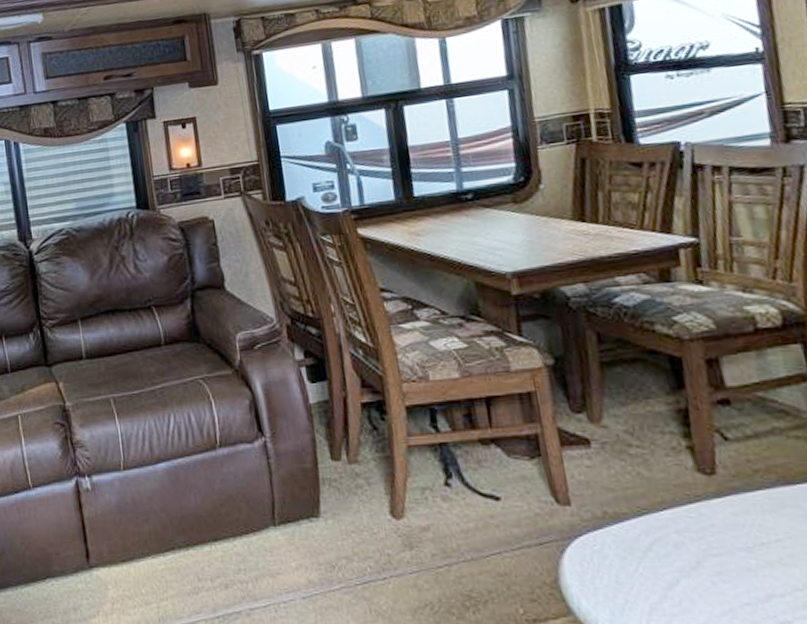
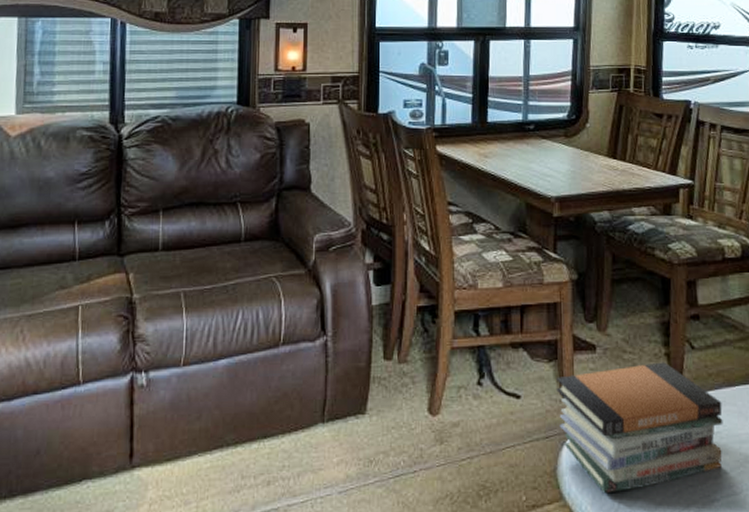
book stack: none [543,456,789,609] -> present [556,362,723,494]

